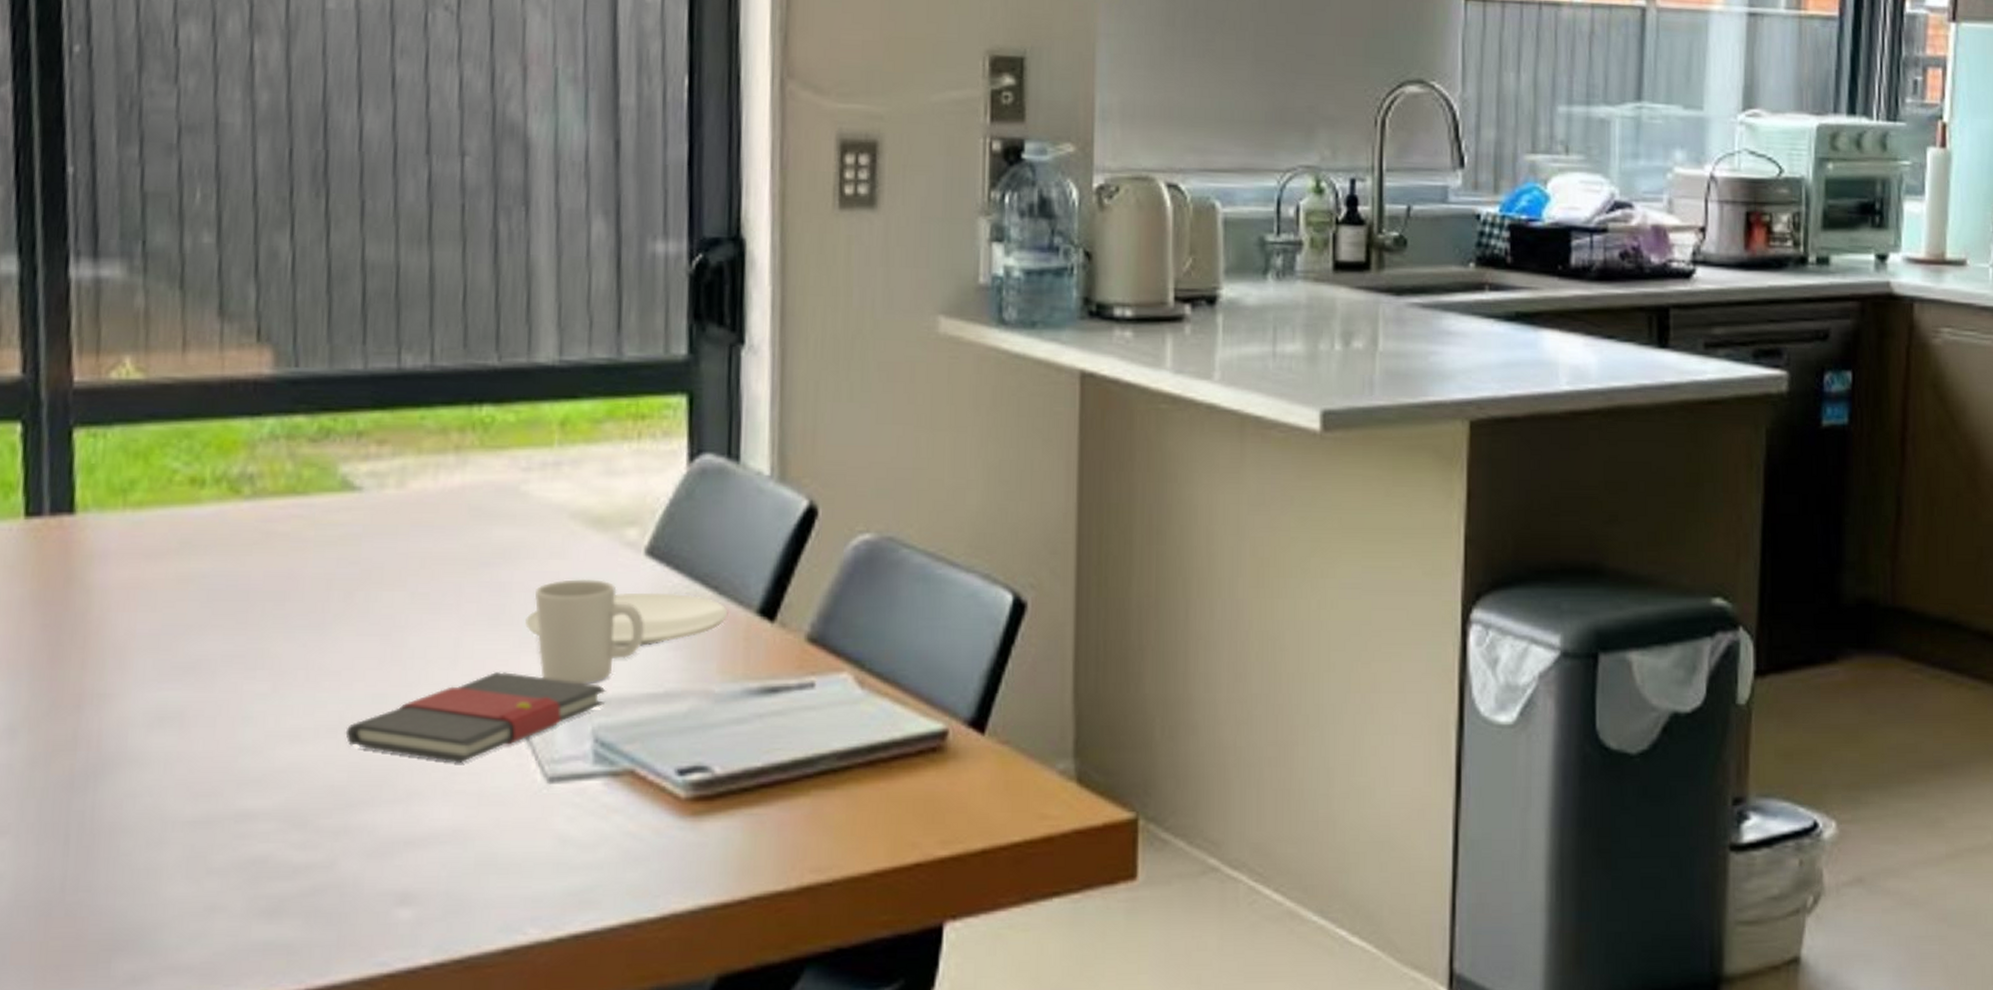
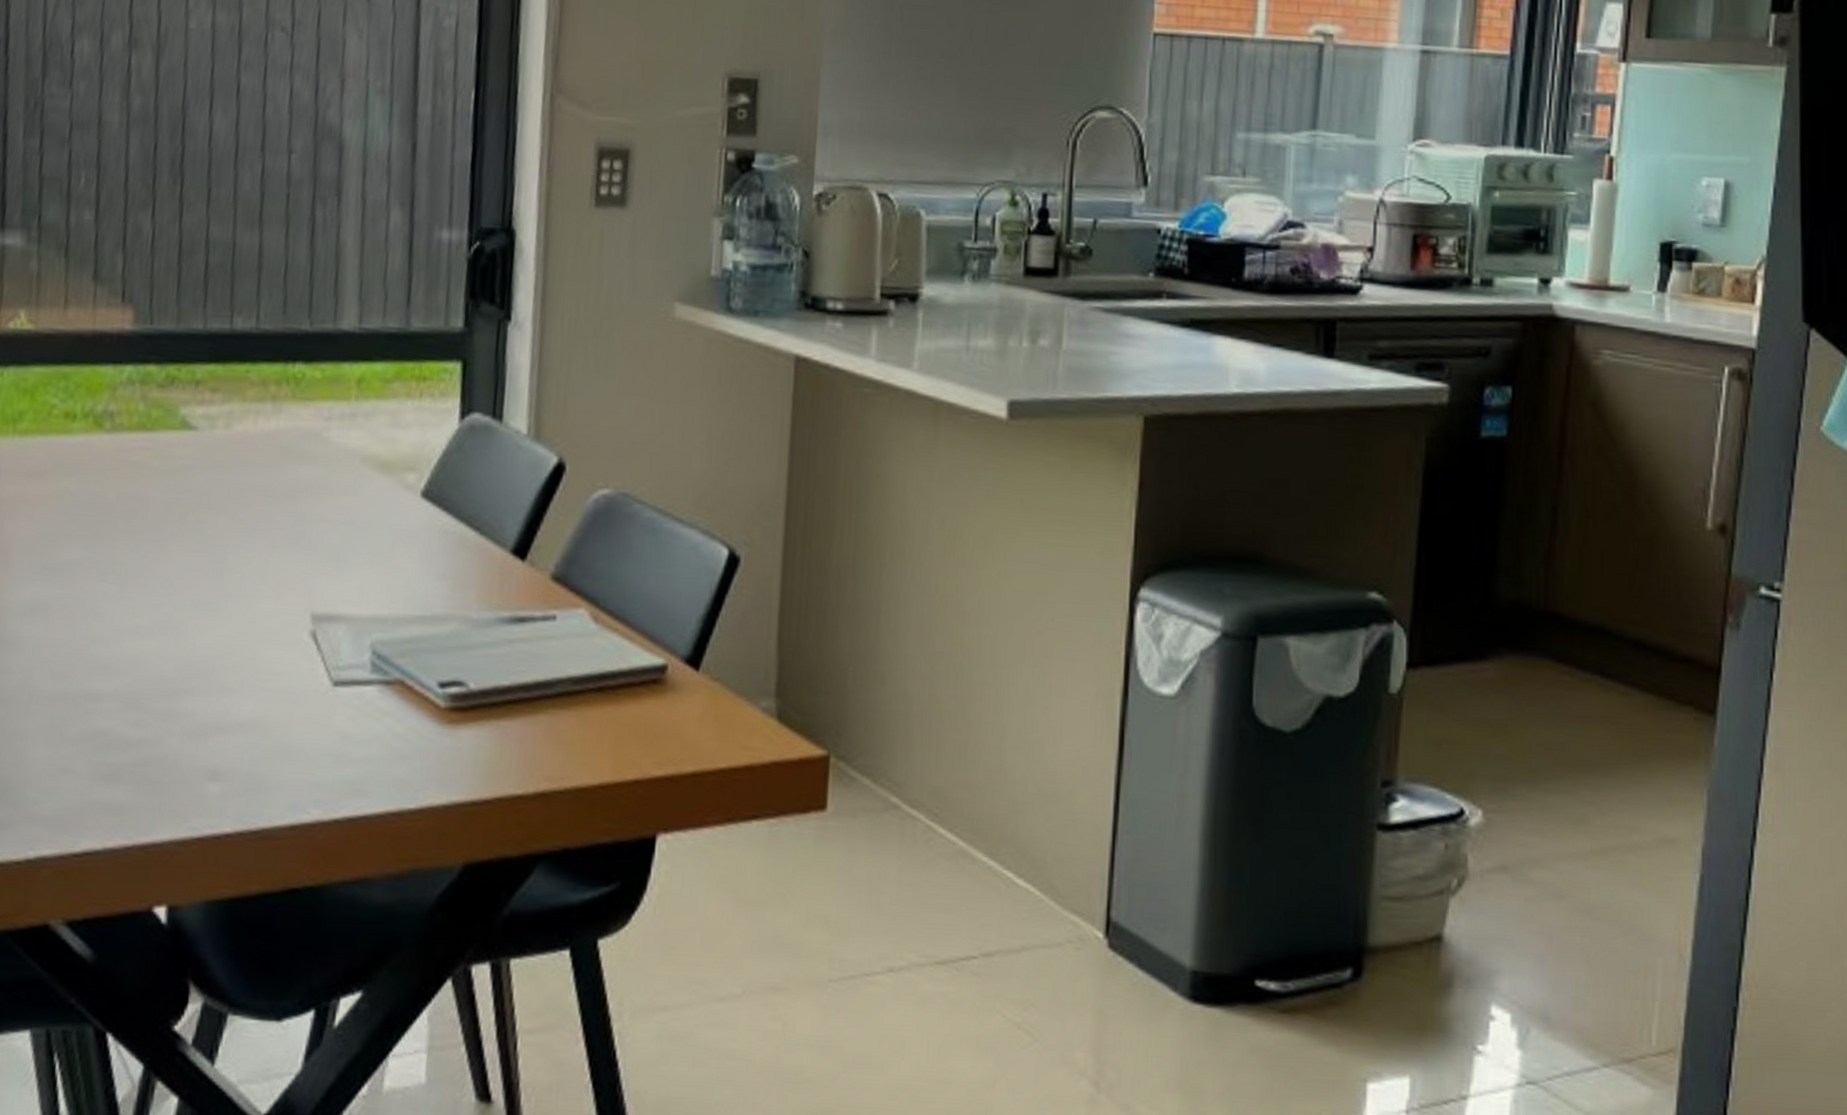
book: present [345,672,606,763] -> none [174,589,384,664]
plate: present [525,592,728,646] -> none [321,528,487,575]
mug: present [534,579,645,683] -> none [329,514,418,604]

